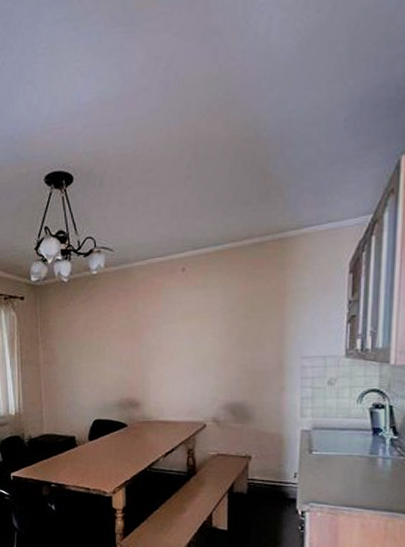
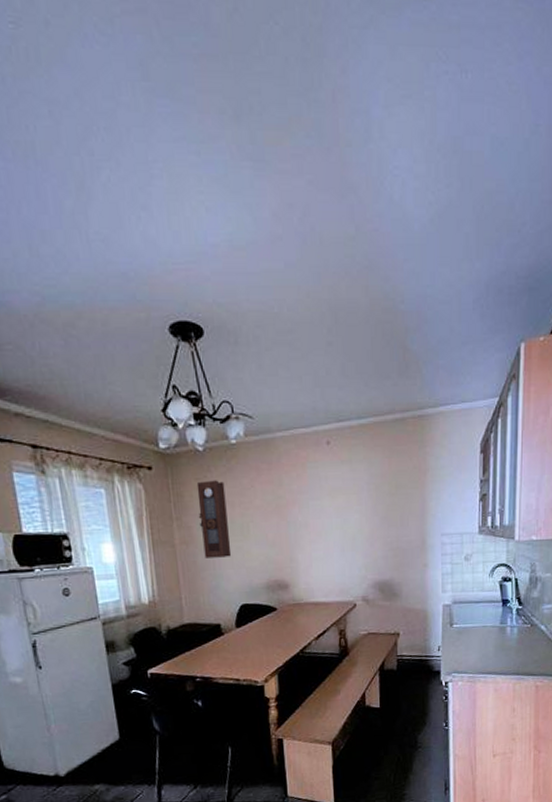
pendulum clock: none [60,307,88,377] -> present [196,480,232,558]

